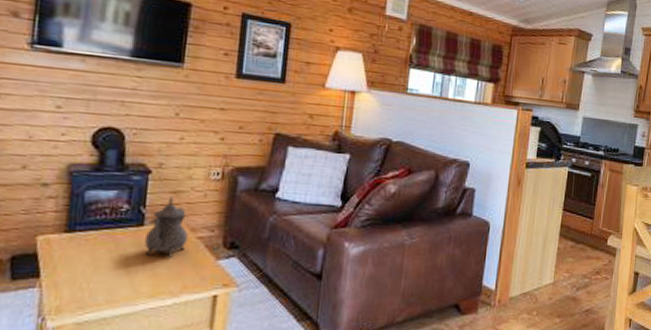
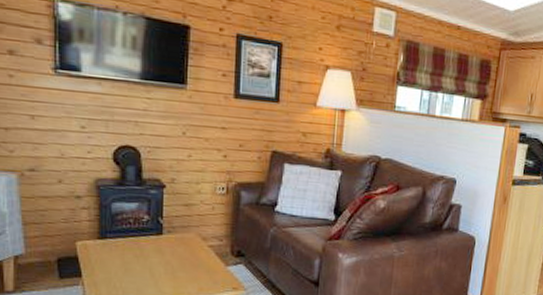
teapot: present [144,197,188,258] -> none [164,209,200,263]

